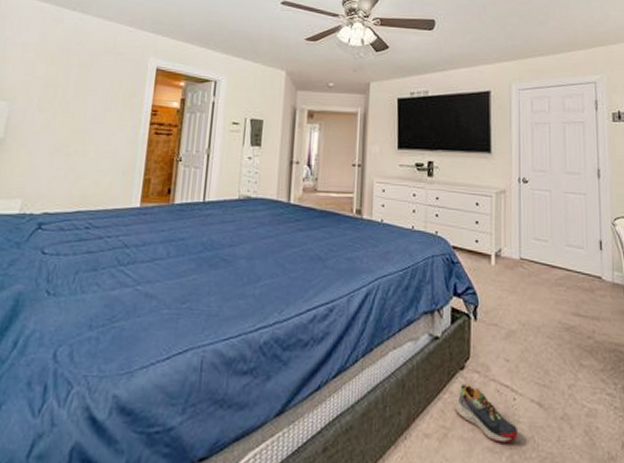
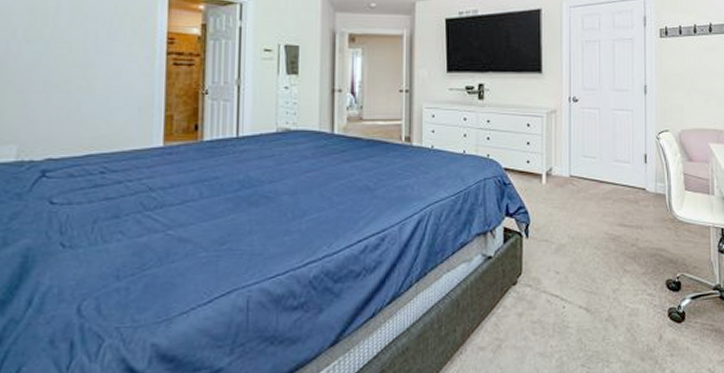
shoe: present [454,385,517,443] -> none [507,298,566,348]

